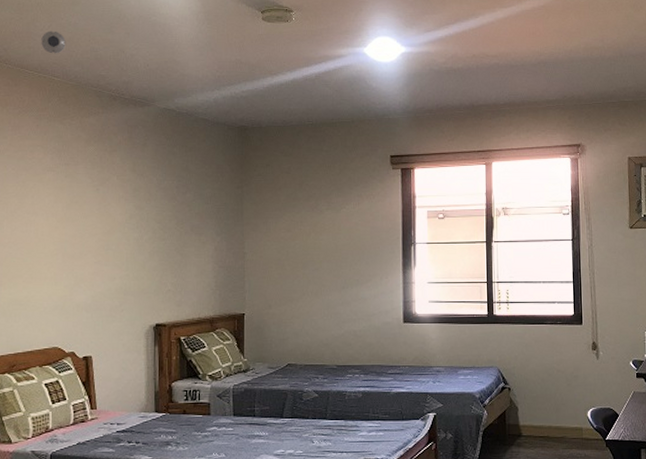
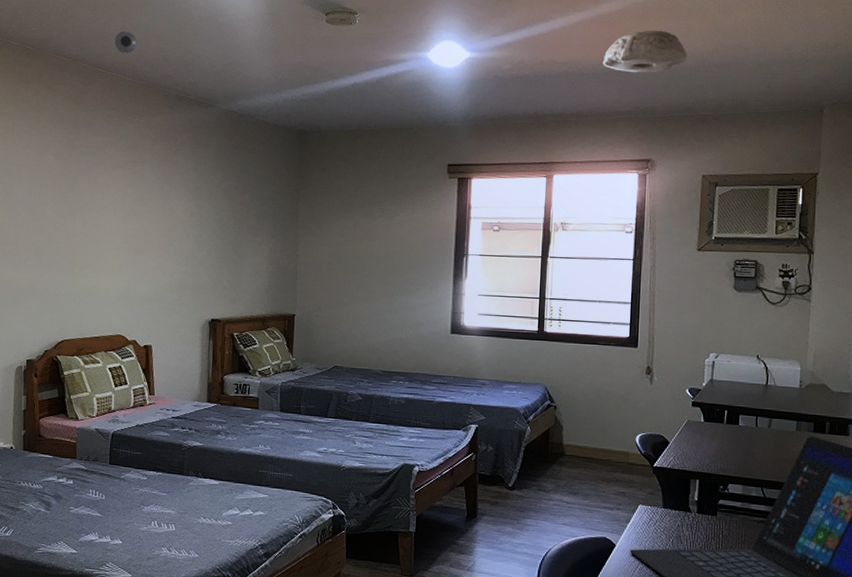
ceiling light: none [530,24,606,64] -> present [602,30,687,73]

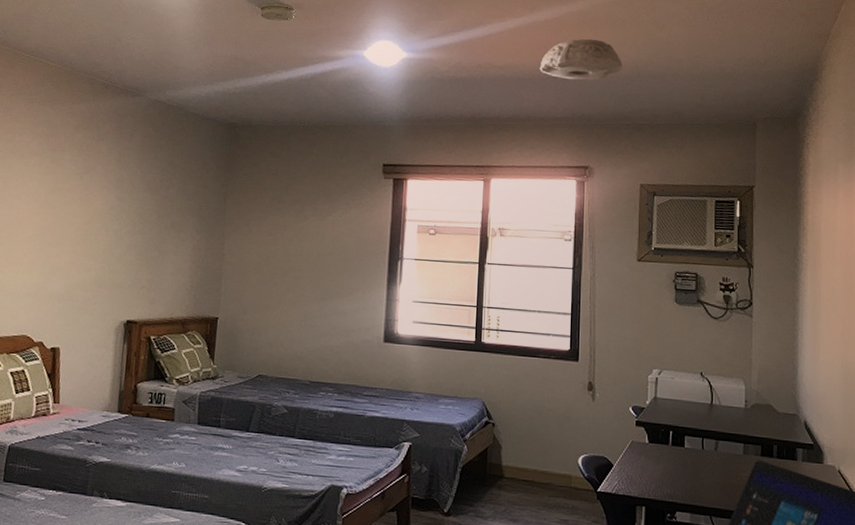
smoke detector: present [114,31,137,54] -> none [40,15,64,39]

